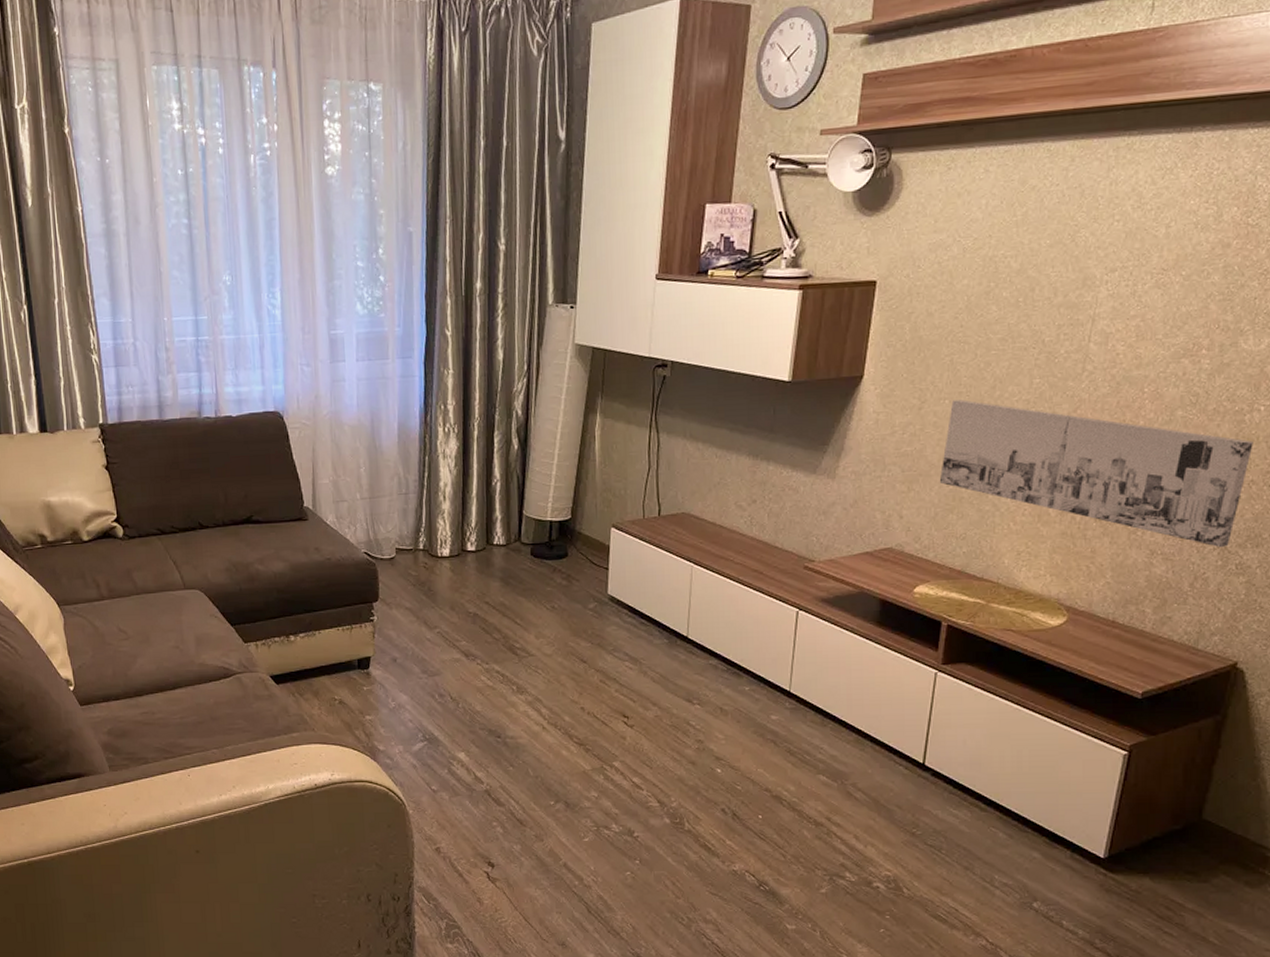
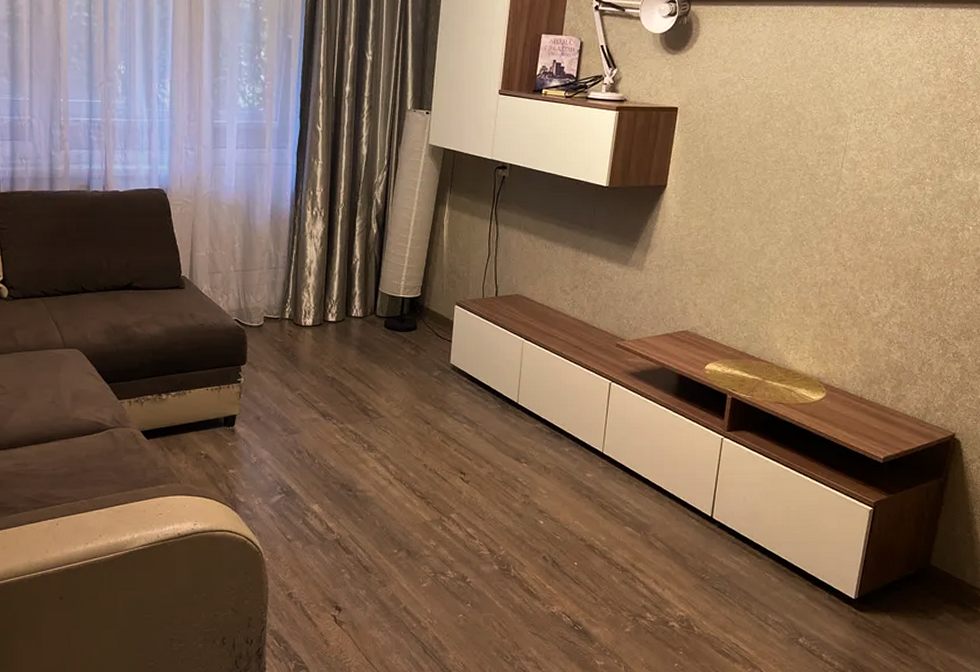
wall art: present [939,400,1253,548] -> none [726,209,965,340]

